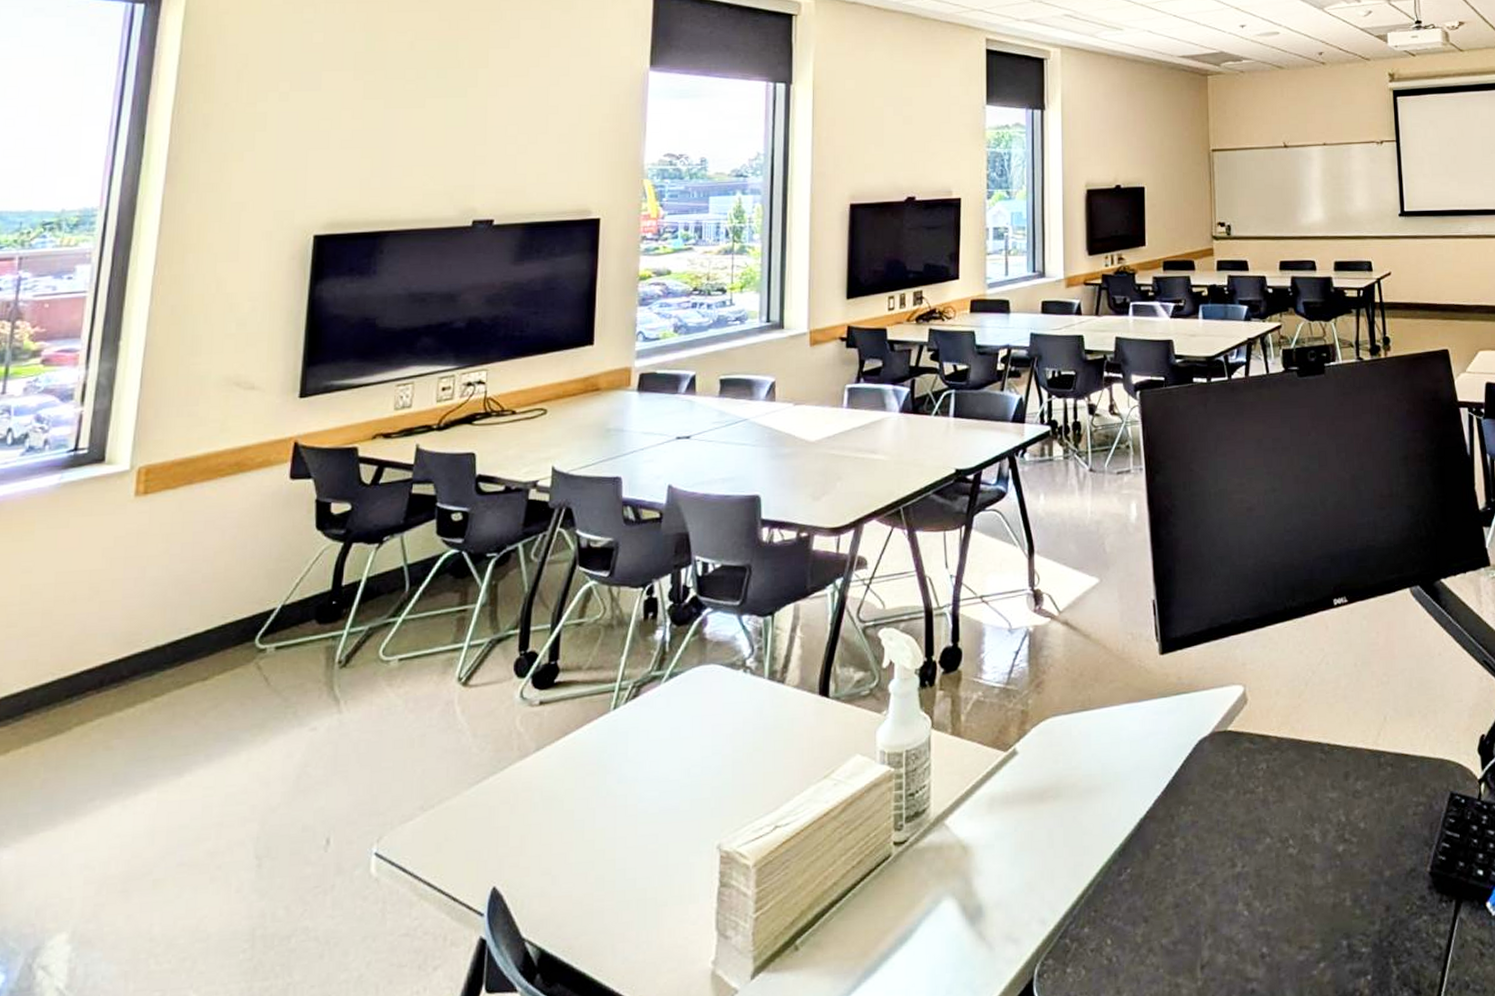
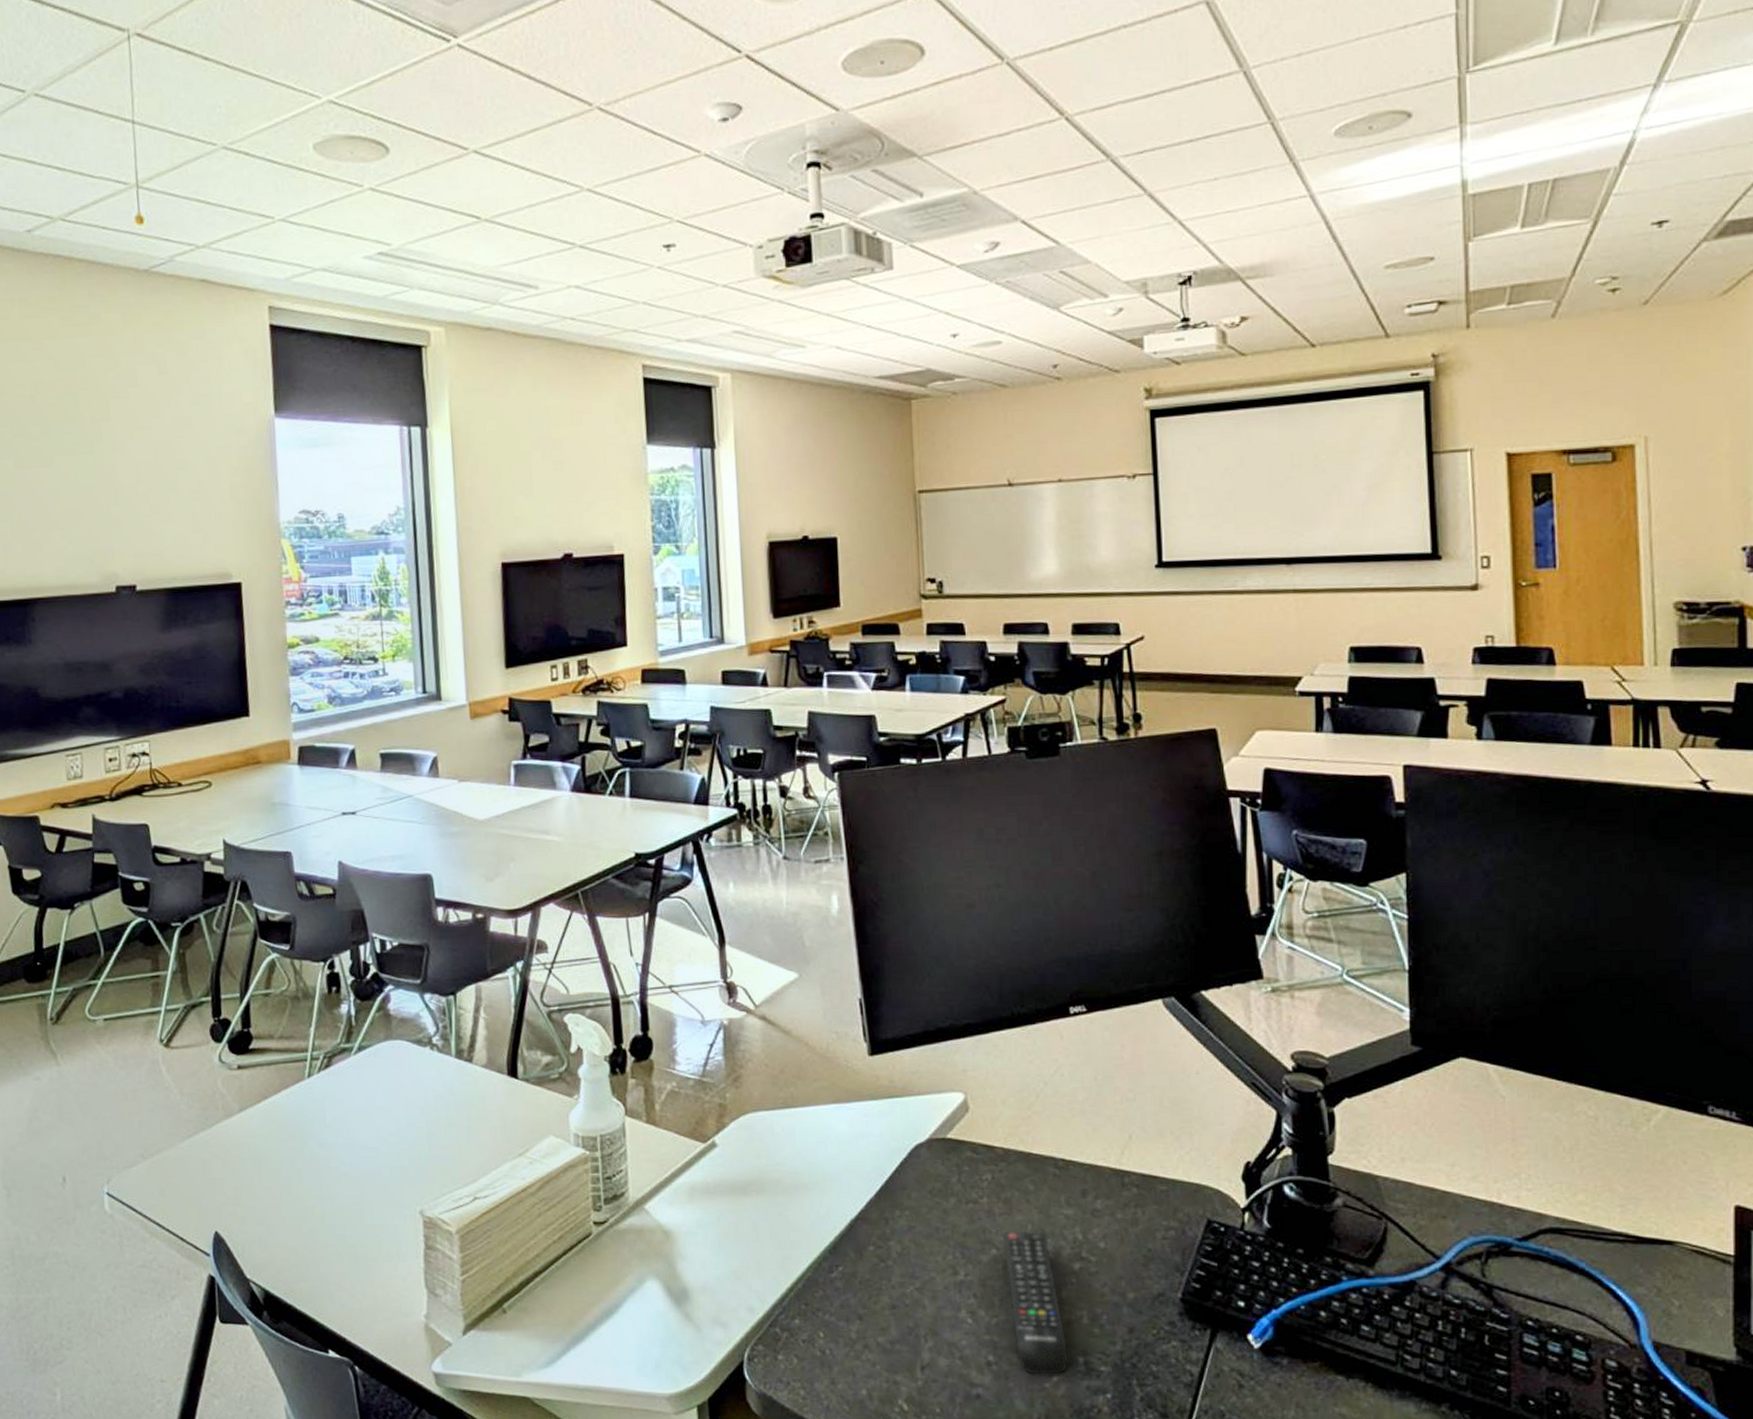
remote control: none [1275,817,1334,963] -> present [1002,1231,1069,1374]

